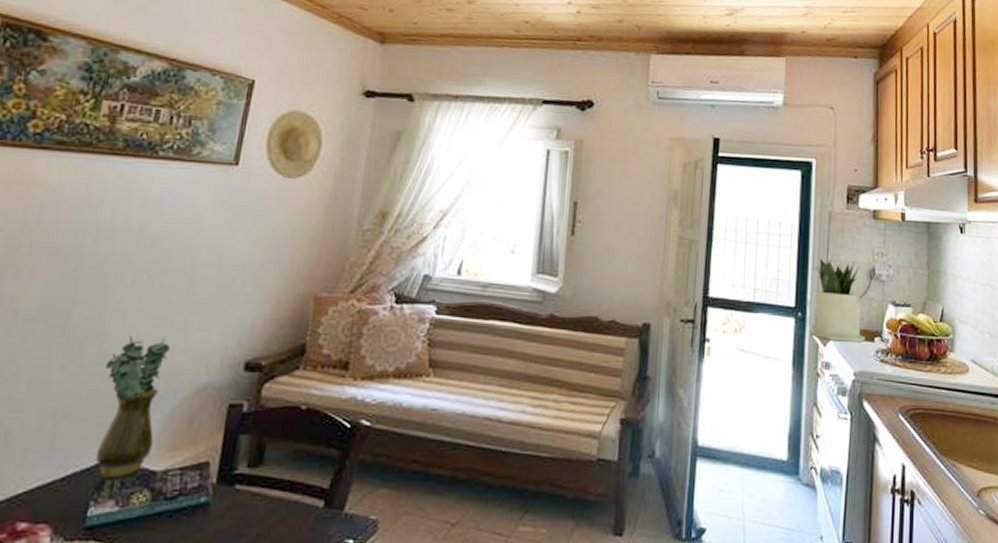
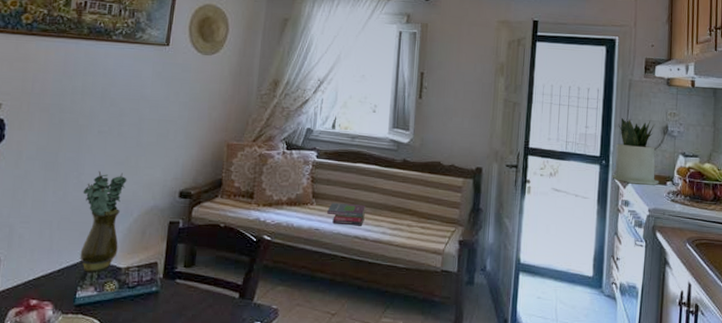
books: none [448,373,501,404] -> present [327,202,367,226]

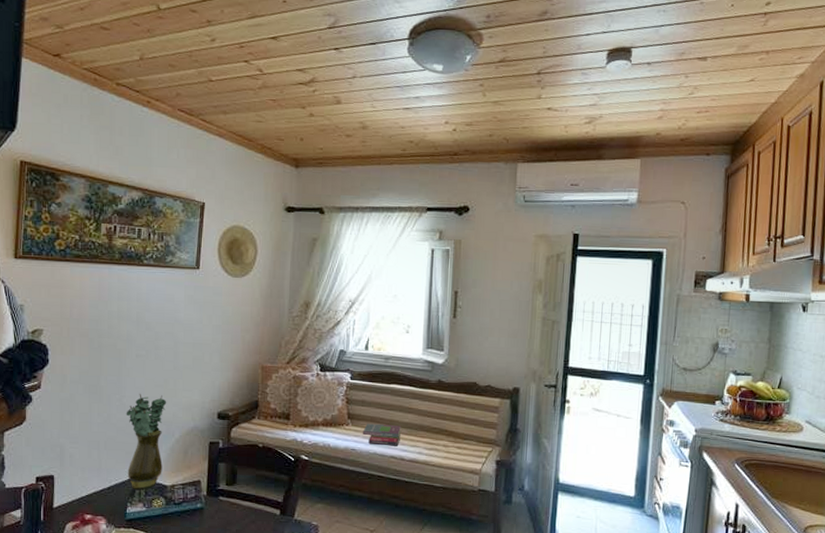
planter: present [612,117,659,186] -> none [656,334,707,406]

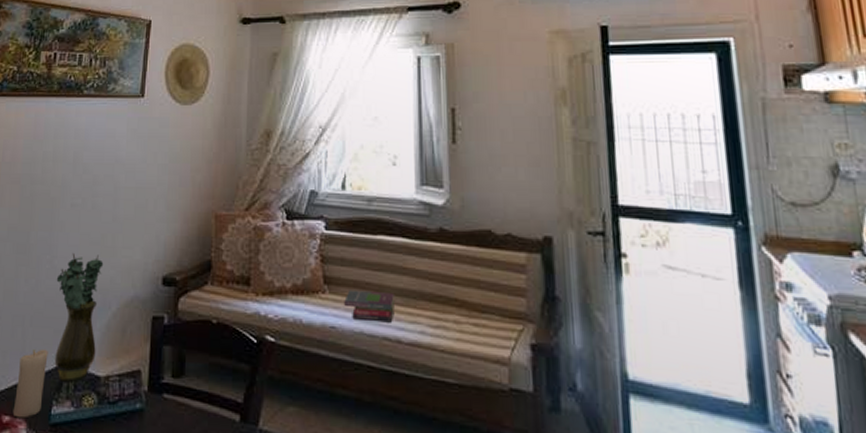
candle: none [93,466,122,516] -> present [12,349,48,419]

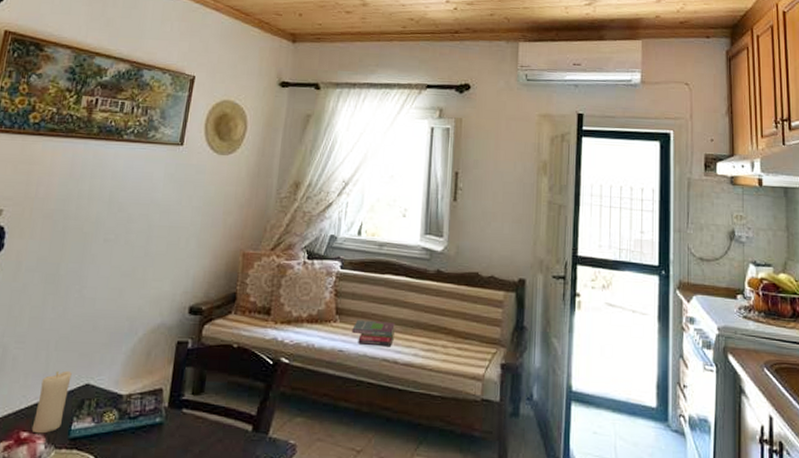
vase: present [54,254,104,384] -> none [77,284,133,402]

